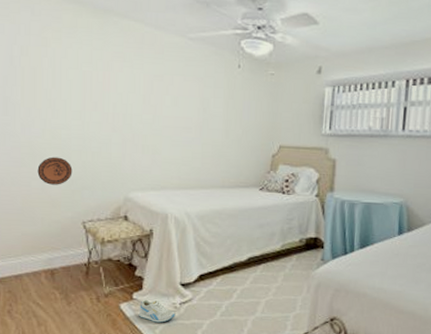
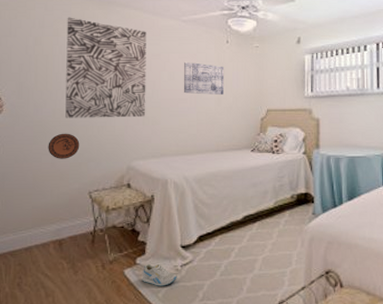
wall art: none [56,25,148,145] -> present [65,17,146,118]
wall art: none [187,86,235,126] -> present [183,61,225,95]

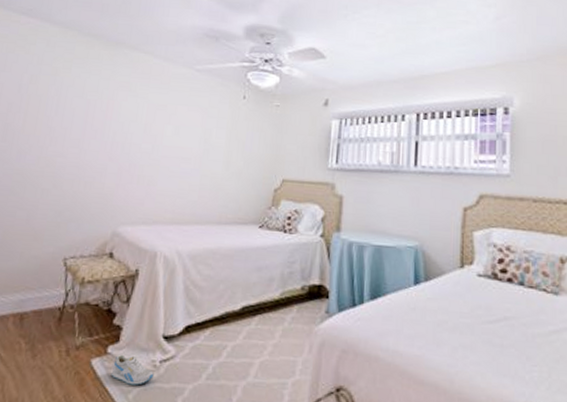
decorative plate: present [48,133,80,159] -> none [25,185,62,217]
wall art: present [65,17,146,118] -> none [50,55,154,176]
wall art: present [183,61,225,95] -> none [187,116,238,157]

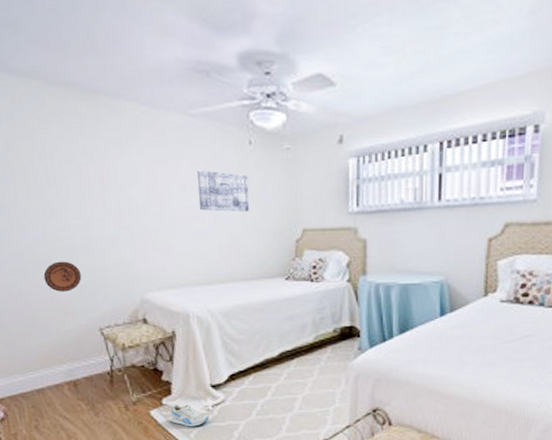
decorative plate: none [25,185,62,217] -> present [43,261,82,292]
wall art: none [187,116,238,157] -> present [197,170,250,212]

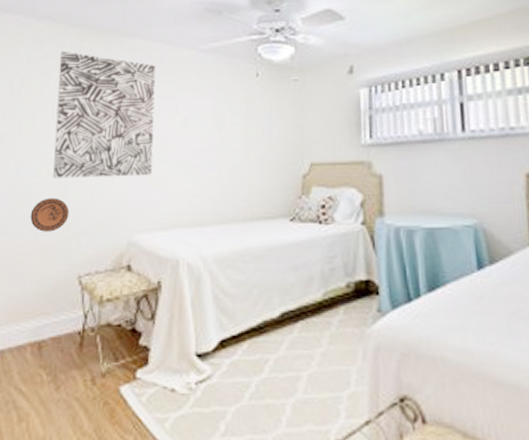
wall art: none [42,112,156,243] -> present [53,51,155,178]
sneaker: present [170,404,209,427] -> none [143,378,190,412]
wall art: present [197,170,250,212] -> none [200,102,254,145]

